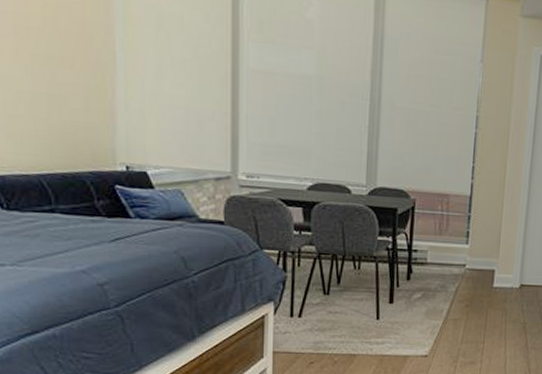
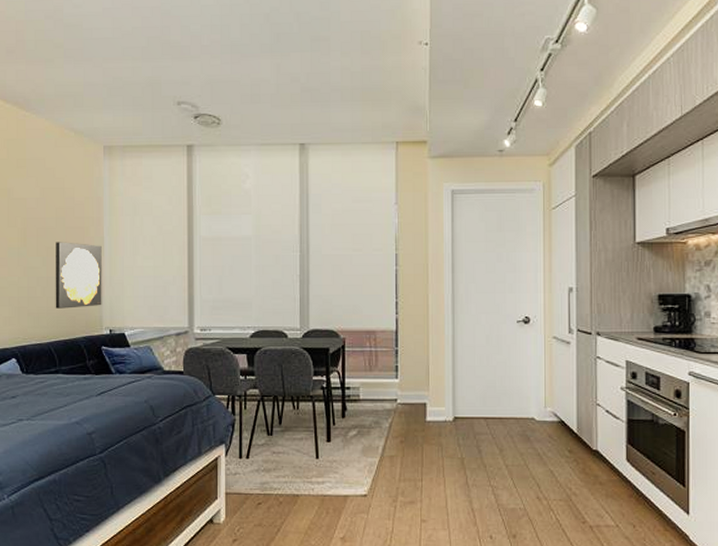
wall art: none [44,48,115,136] -> present [55,242,102,309]

